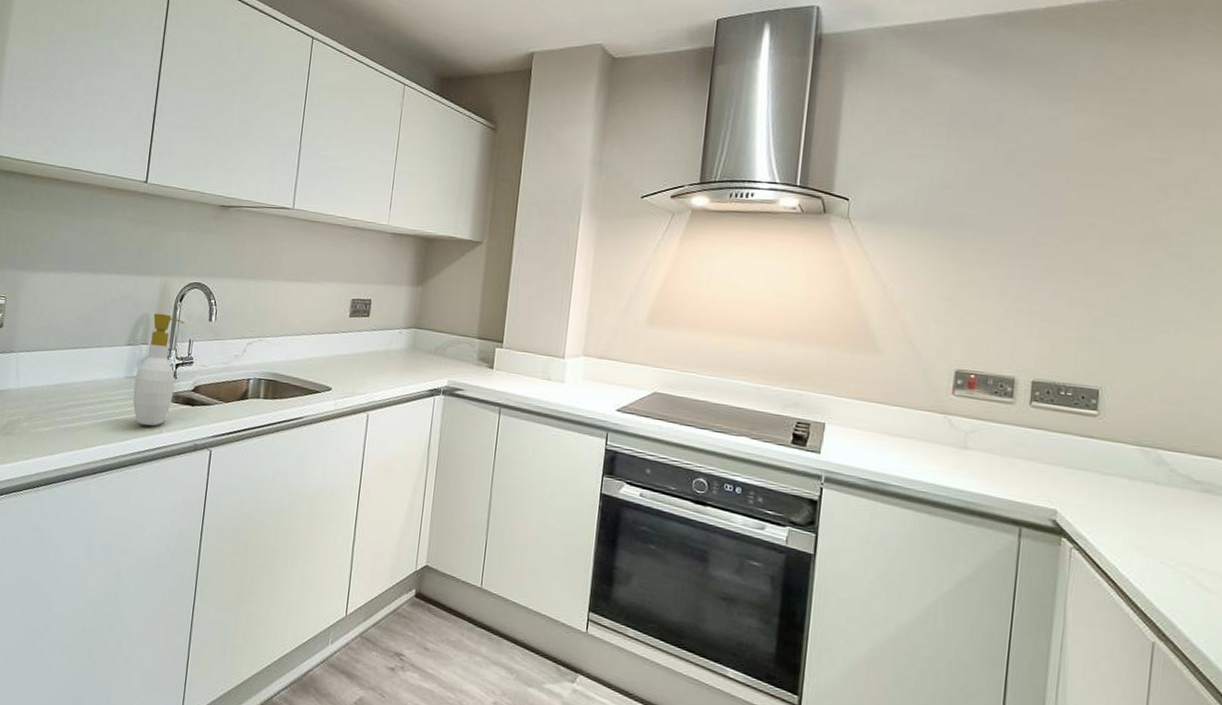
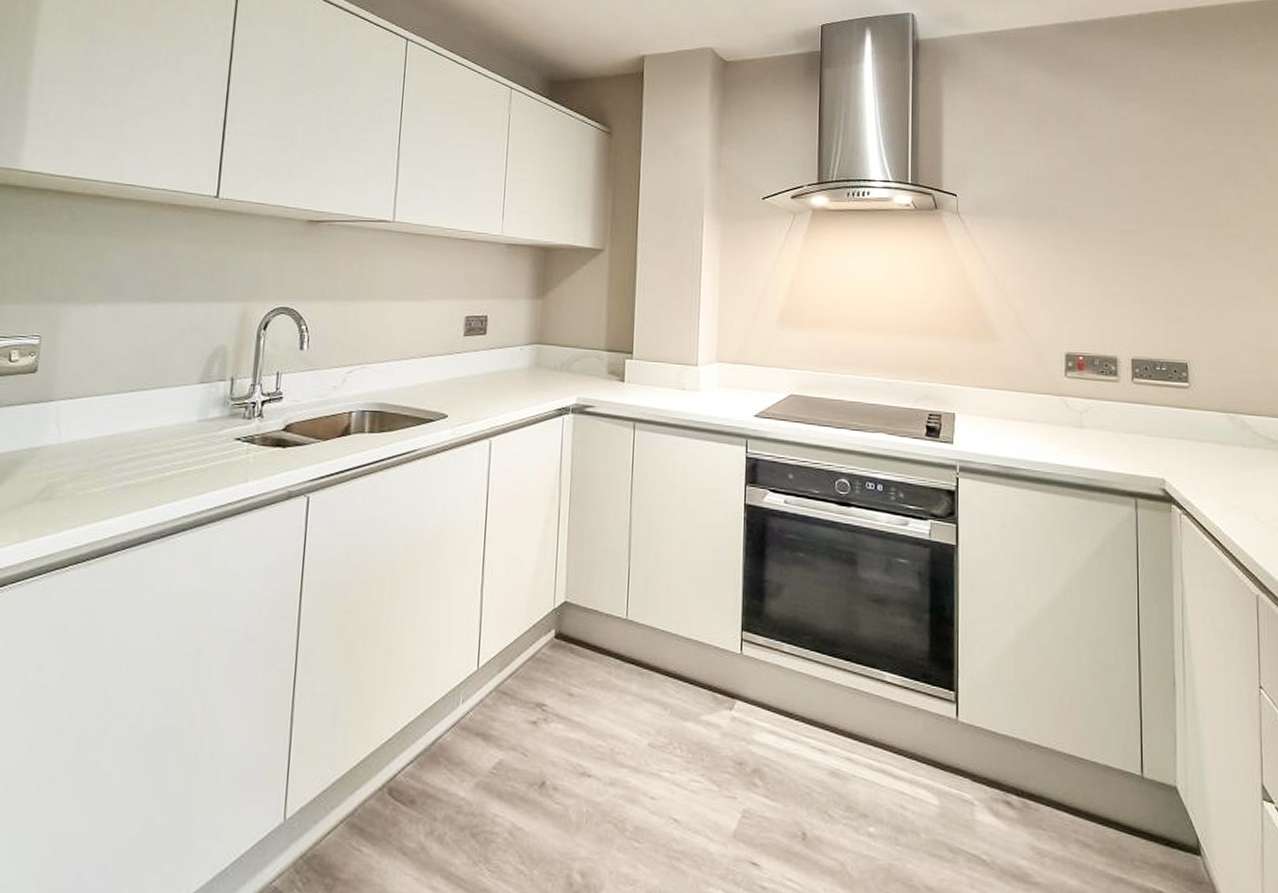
soap bottle: present [133,313,185,427] -> none [209,344,271,475]

